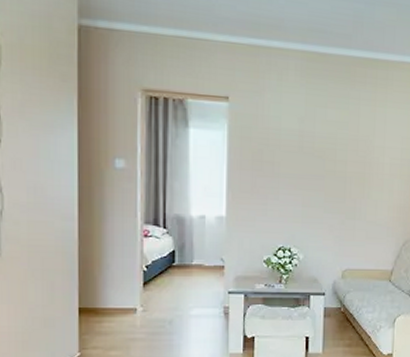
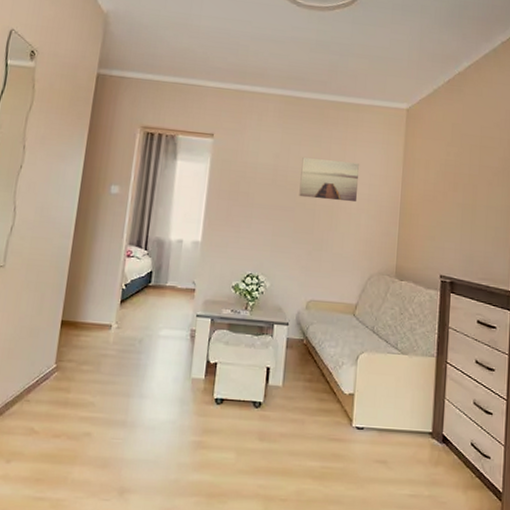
wall art: none [328,121,390,168] -> present [299,157,359,203]

